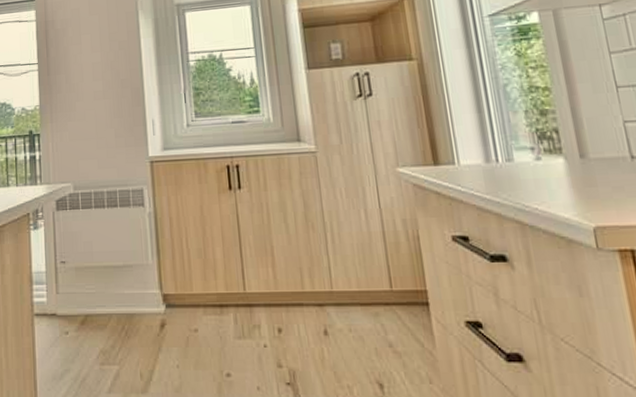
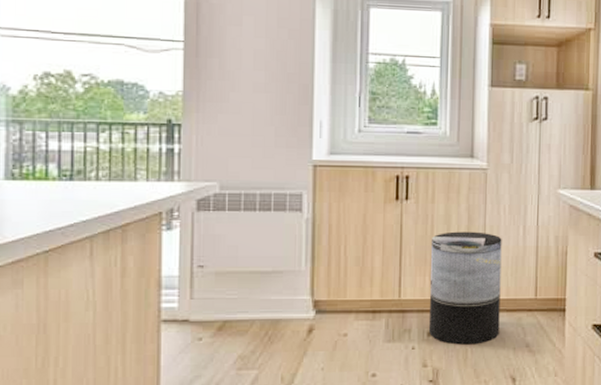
trash can: none [269,218,356,343] -> present [429,231,502,345]

